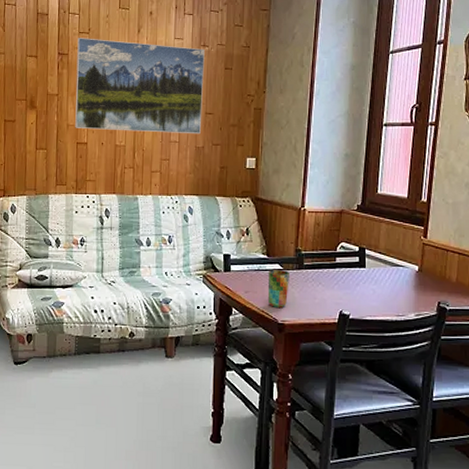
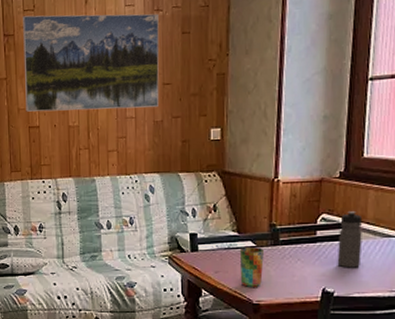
water bottle: none [353,240,376,293] -> present [337,210,363,268]

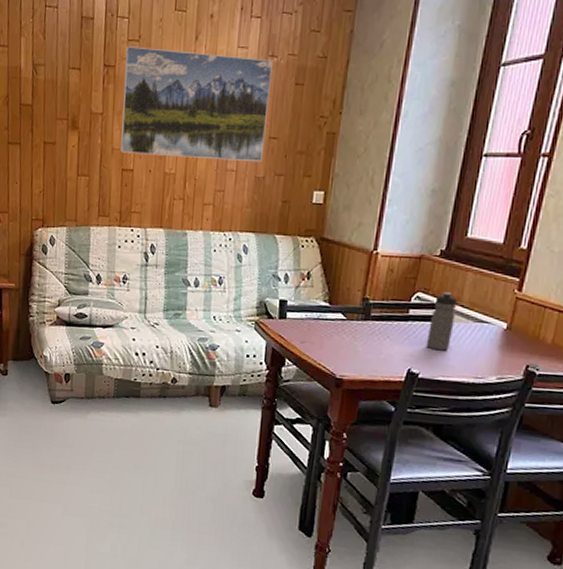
cup: present [239,247,265,287] -> none [325,319,355,361]

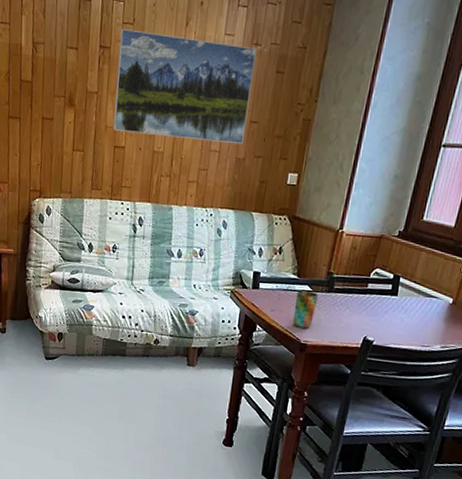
cup: none [325,319,355,361] -> present [292,291,319,329]
water bottle: present [426,291,458,351] -> none [381,268,412,322]

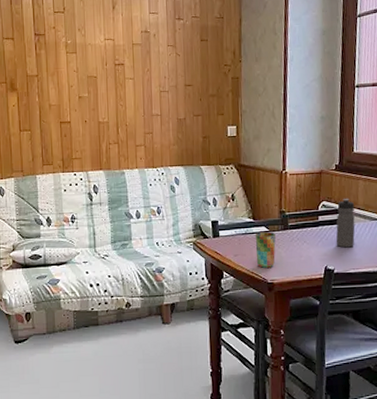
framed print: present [113,29,257,145] -> none [53,17,182,108]
water bottle: none [381,268,412,322] -> present [335,198,355,248]

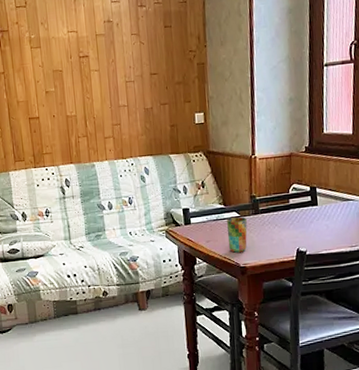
water bottle: present [335,198,355,248] -> none [307,179,327,230]

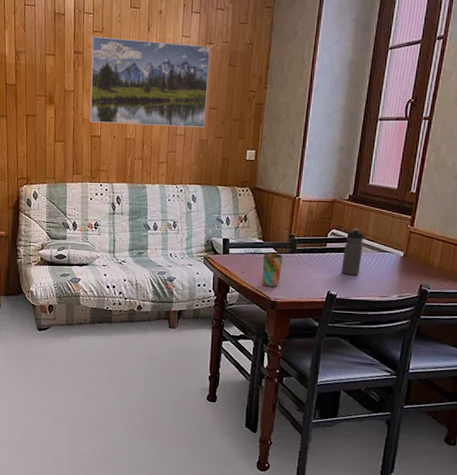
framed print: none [15,9,148,104] -> present [90,36,210,128]
water bottle: none [307,179,327,230] -> present [341,228,364,276]

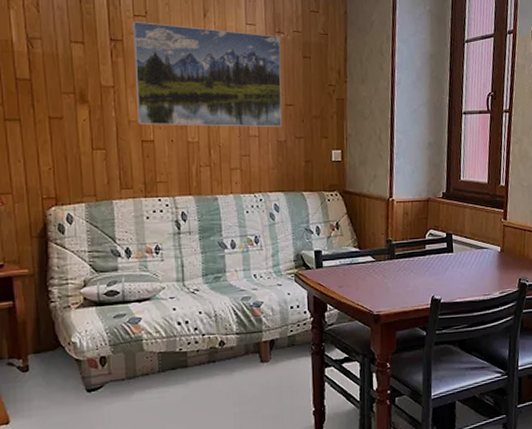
cup: present [262,253,284,287] -> none [361,261,383,299]
water bottle: present [341,228,364,276] -> none [442,226,462,277]

